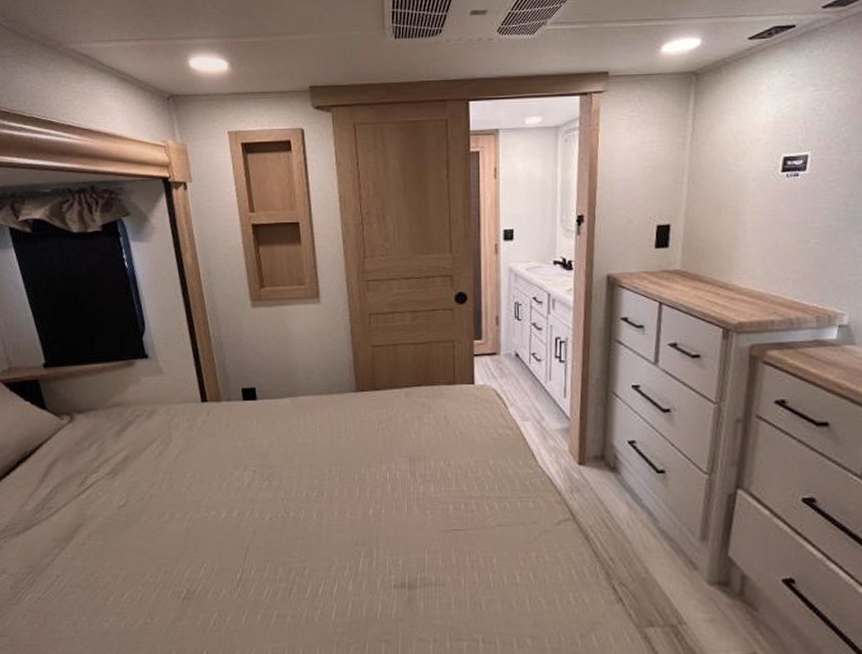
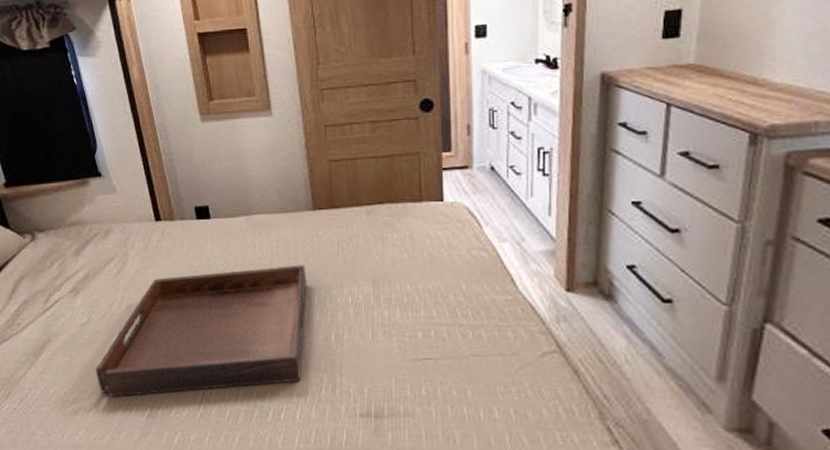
serving tray: none [130,444,348,580] -> present [95,265,307,397]

